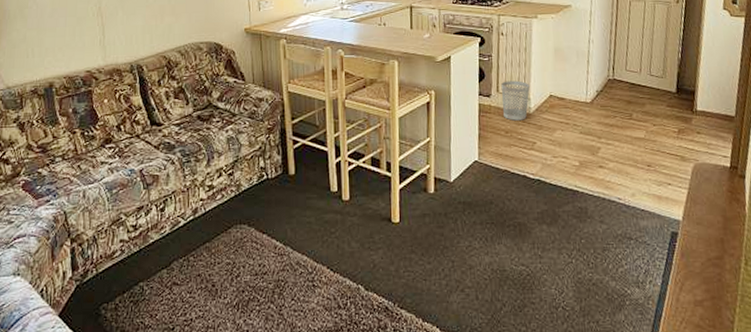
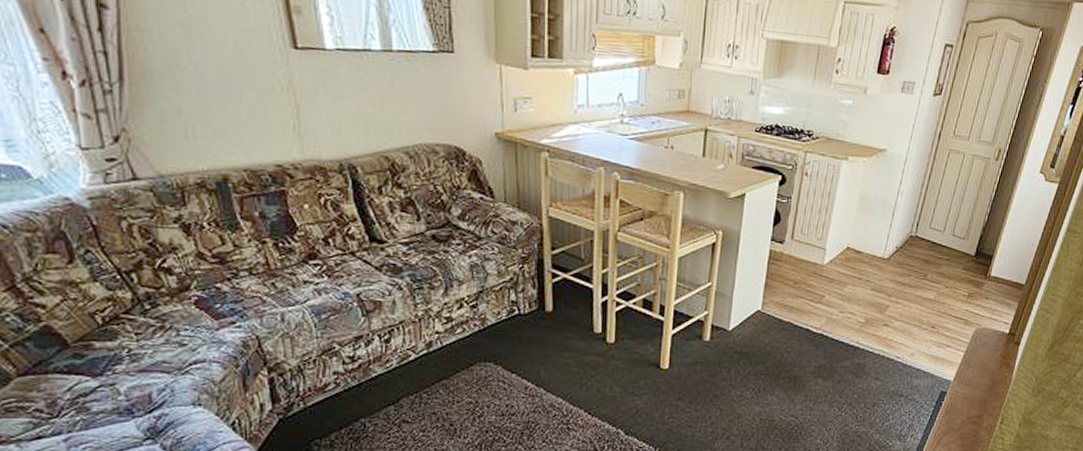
wastebasket: present [501,80,530,121] -> none [795,227,827,272]

